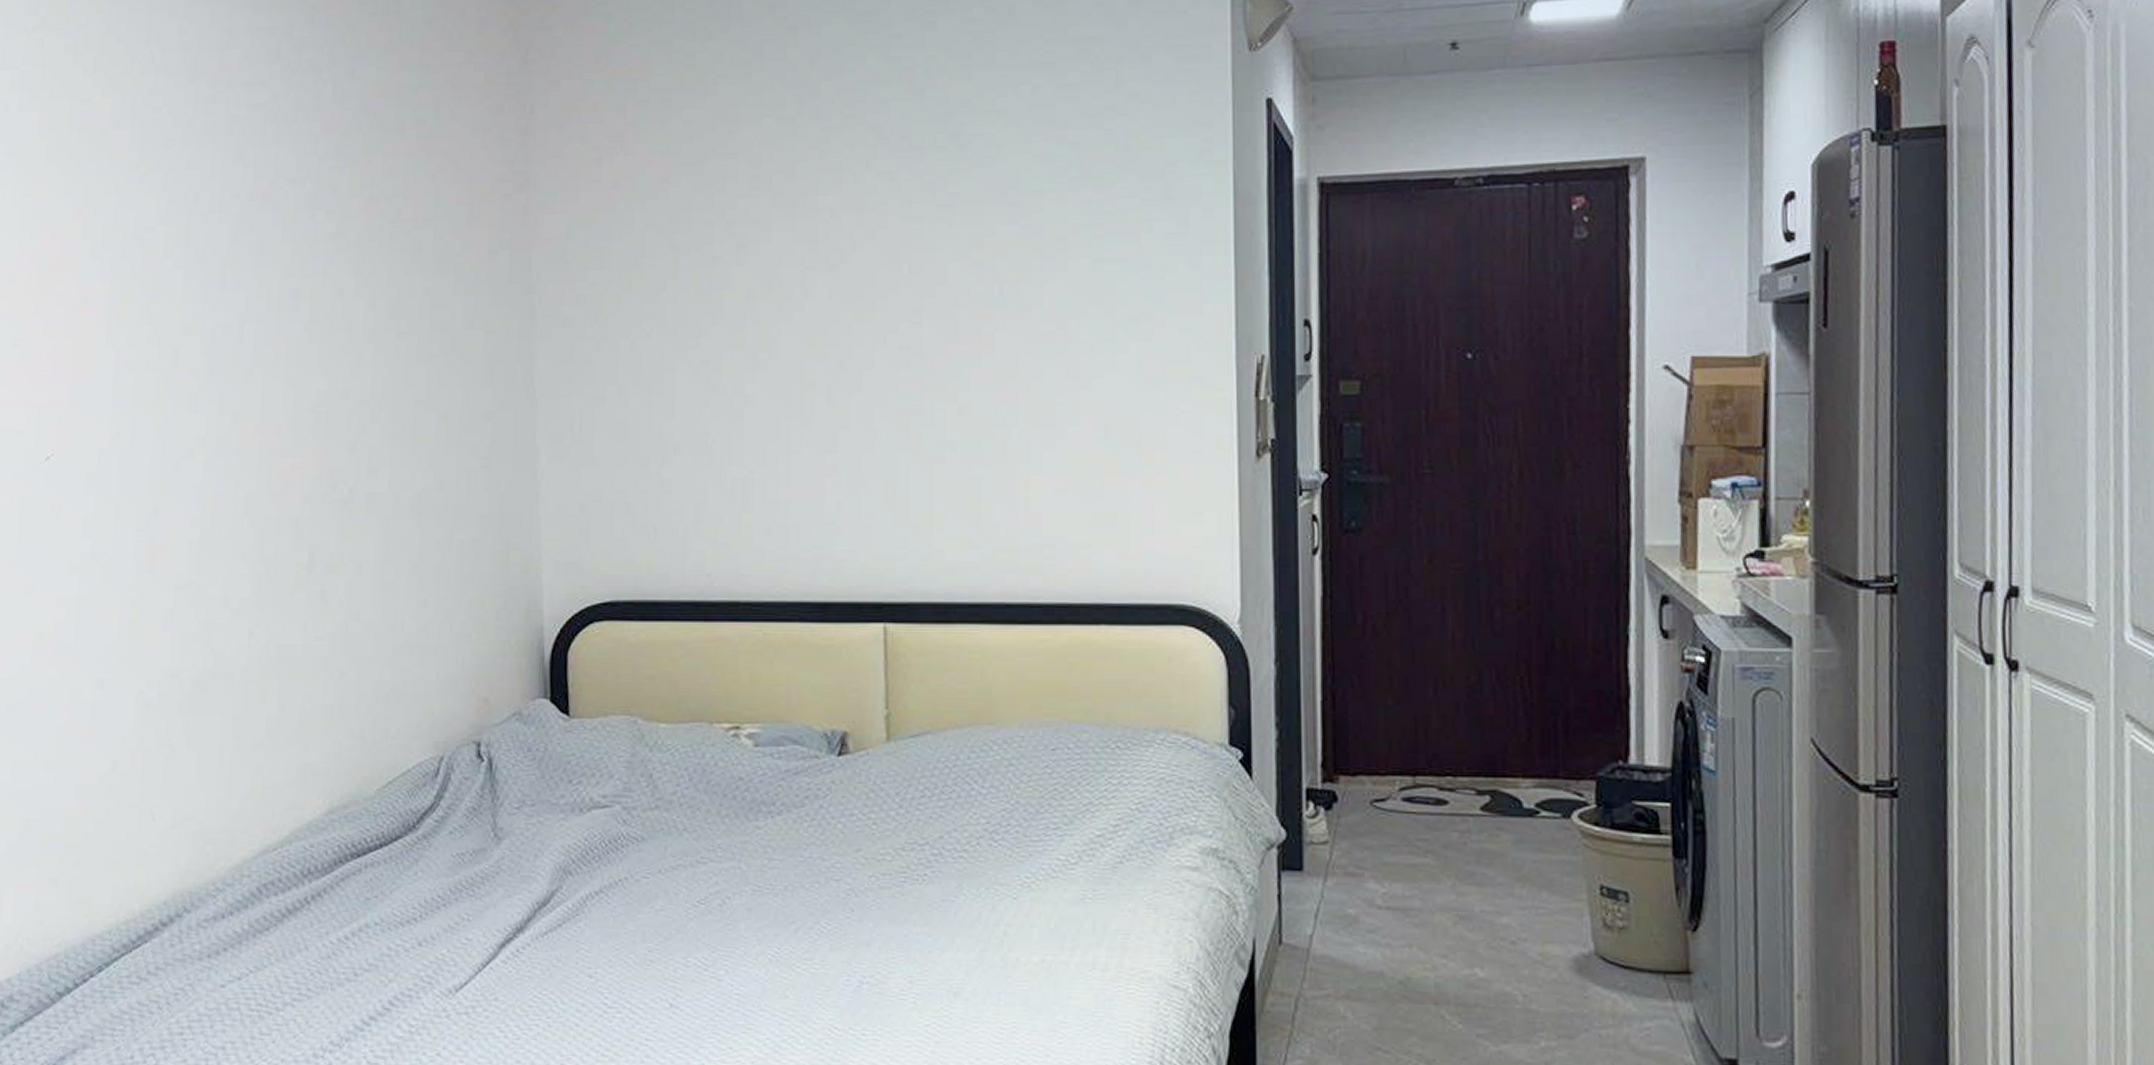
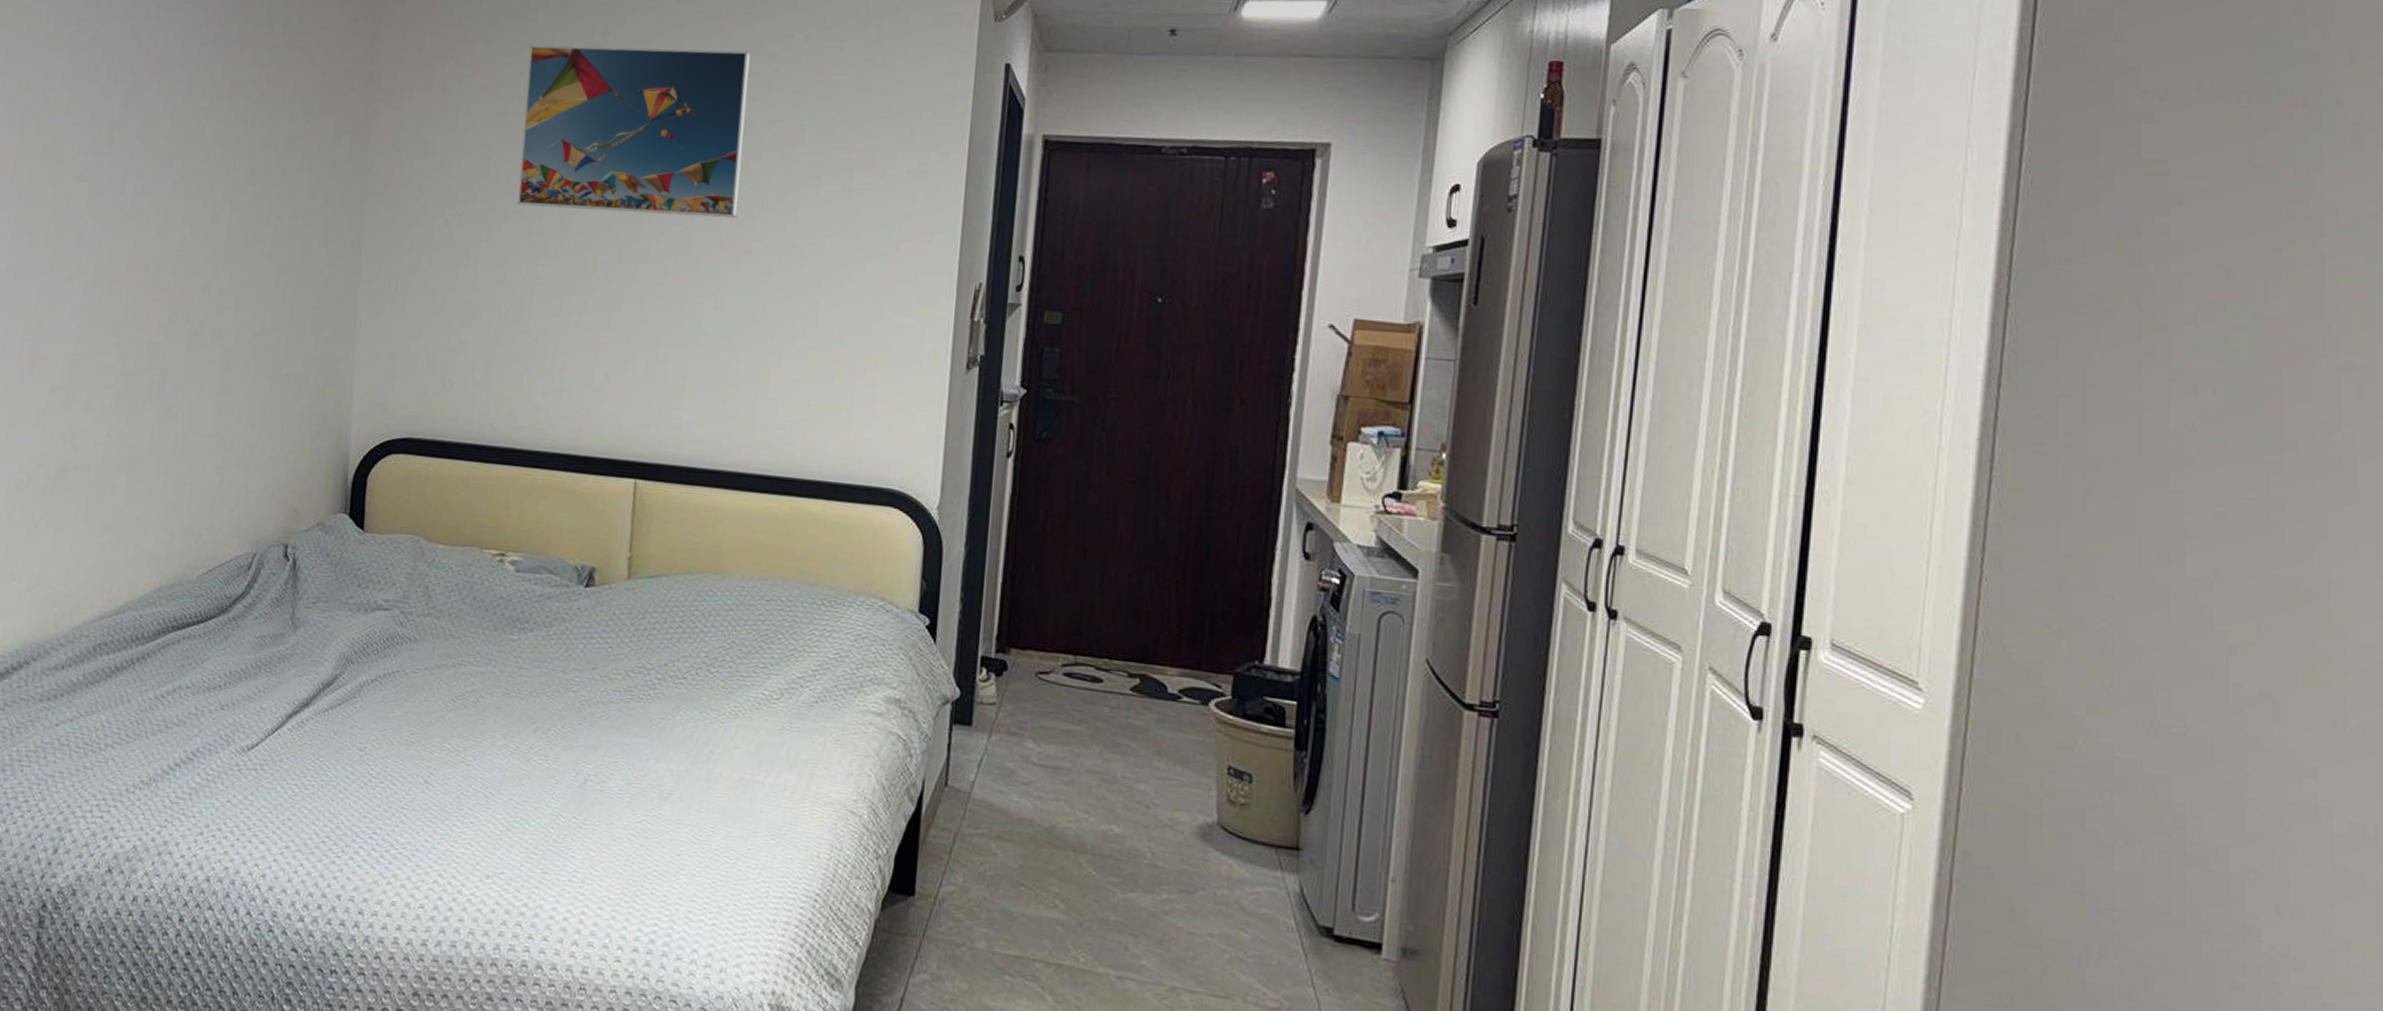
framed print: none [711,110,974,315] -> present [517,45,750,219]

